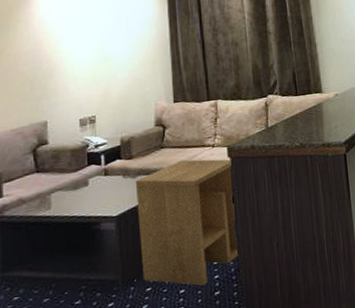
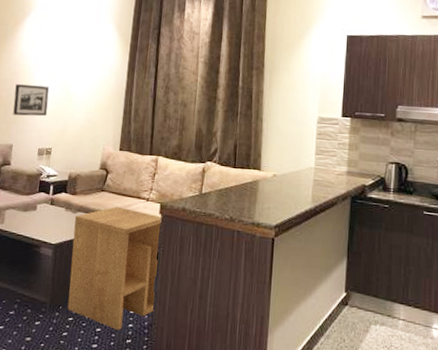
picture frame: none [40,51,84,90] -> present [13,84,50,117]

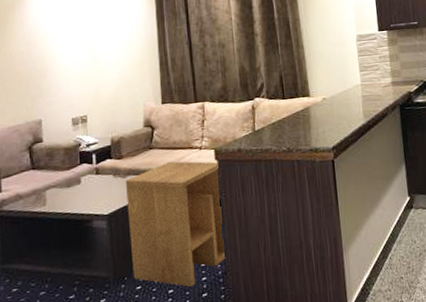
picture frame: present [13,84,50,117] -> none [34,51,76,89]

